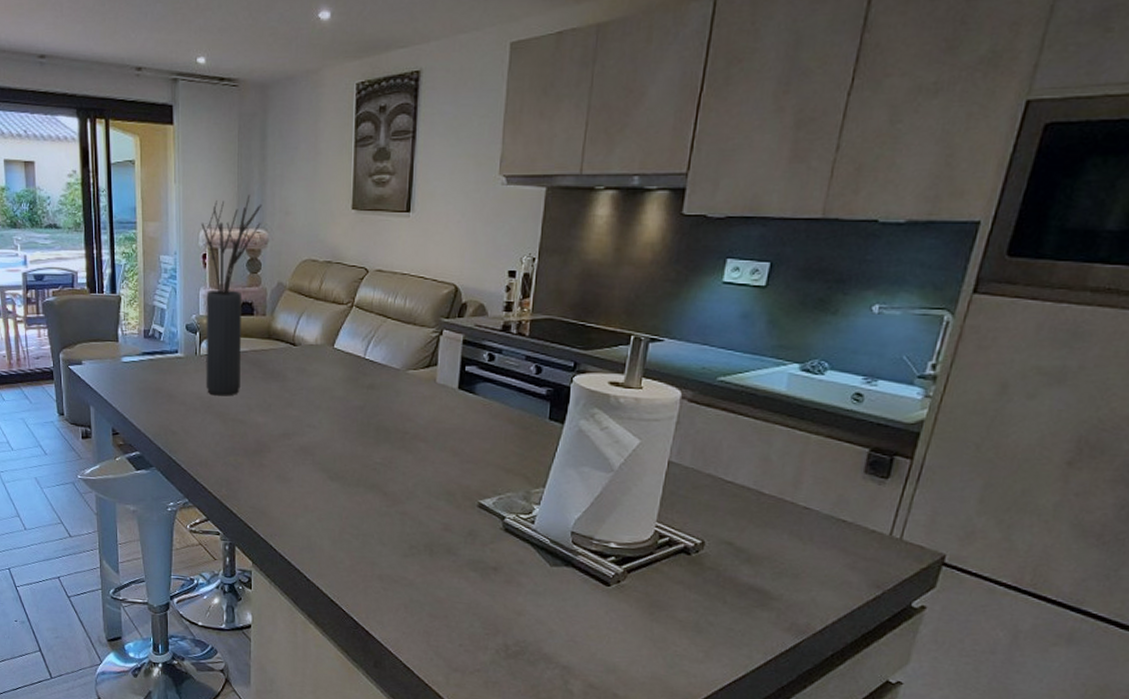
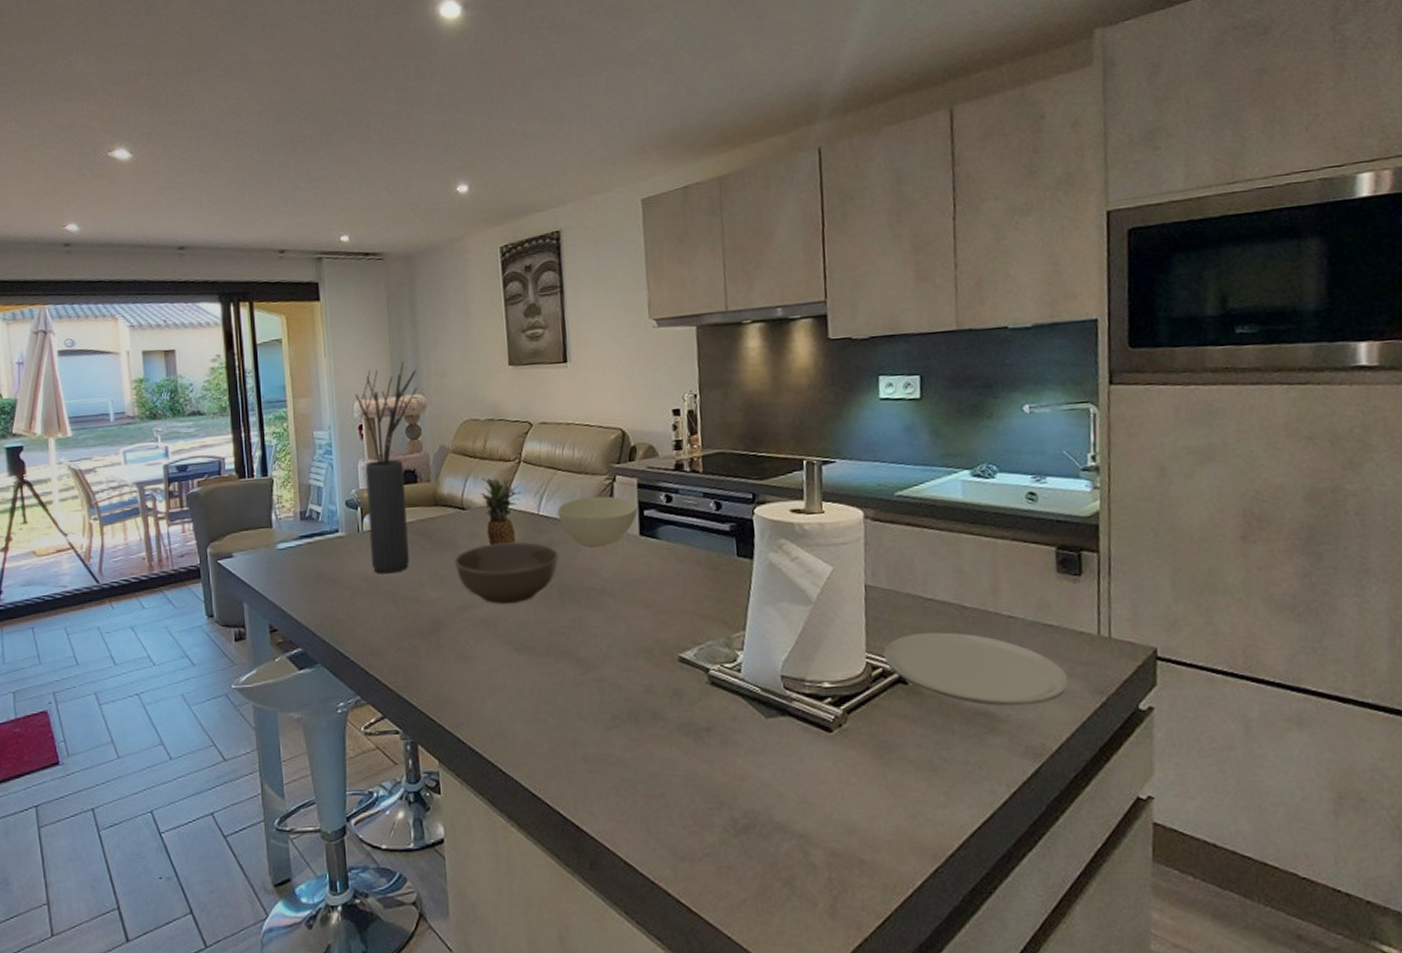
bowl: none [281,380,379,437] -> present [453,542,559,604]
fruit: none [311,318,351,382] -> present [480,478,522,545]
bowl: none [383,347,460,395] -> present [558,496,638,547]
plate: none [673,511,849,589] -> present [883,632,1069,707]

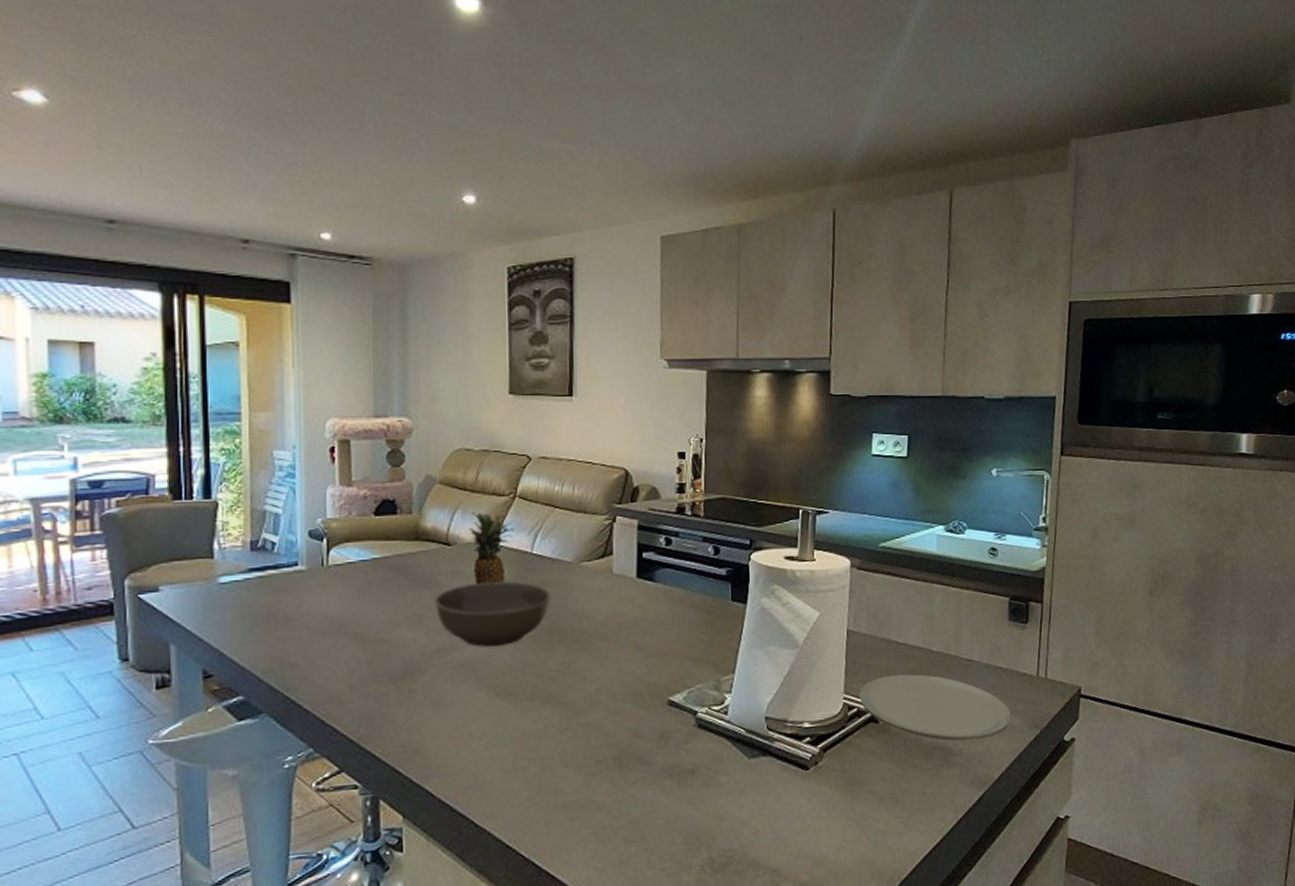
vase: present [355,361,417,574] -> none [328,380,405,614]
bowl: present [558,496,638,547] -> none [553,537,636,588]

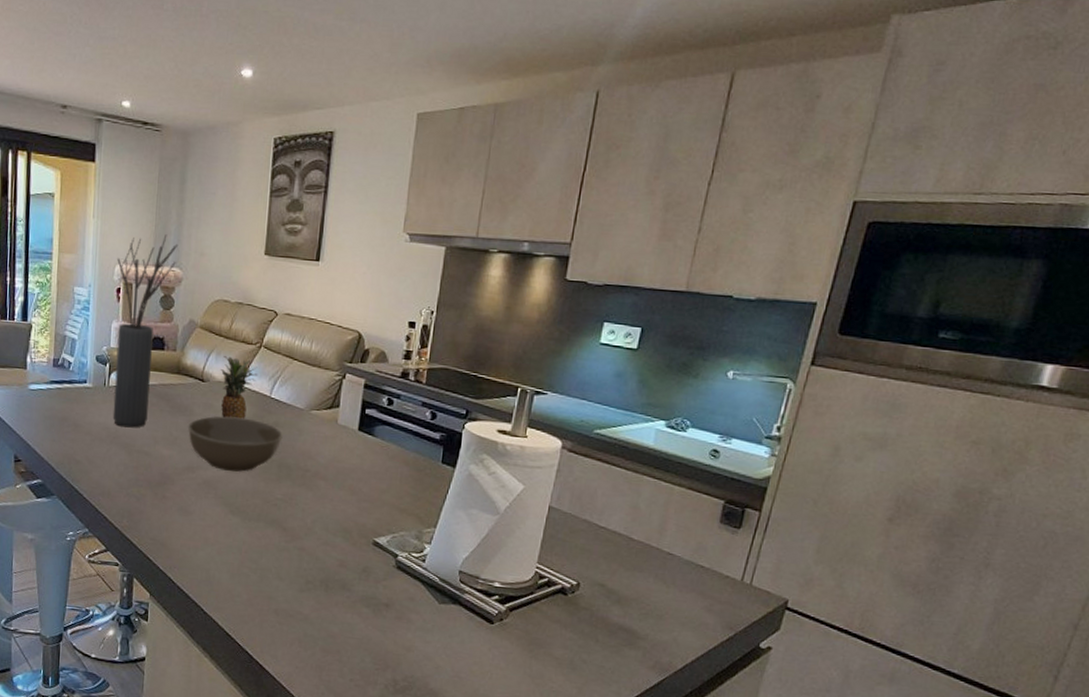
vase: none [328,380,405,614] -> present [112,234,179,428]
plate: present [859,674,1011,741] -> none [551,554,706,630]

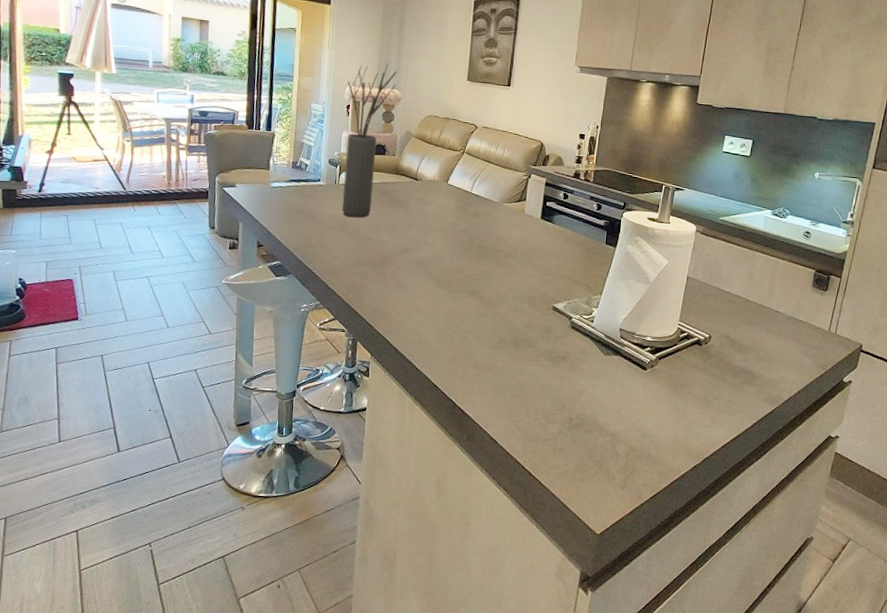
bowl: present [187,416,283,472] -> none [403,208,481,253]
fruit: present [220,356,258,419] -> none [431,160,462,210]

